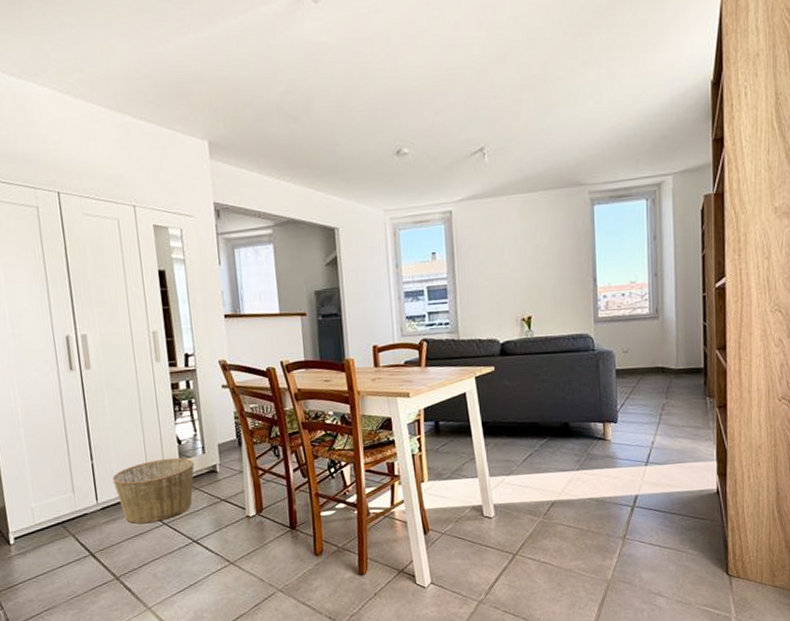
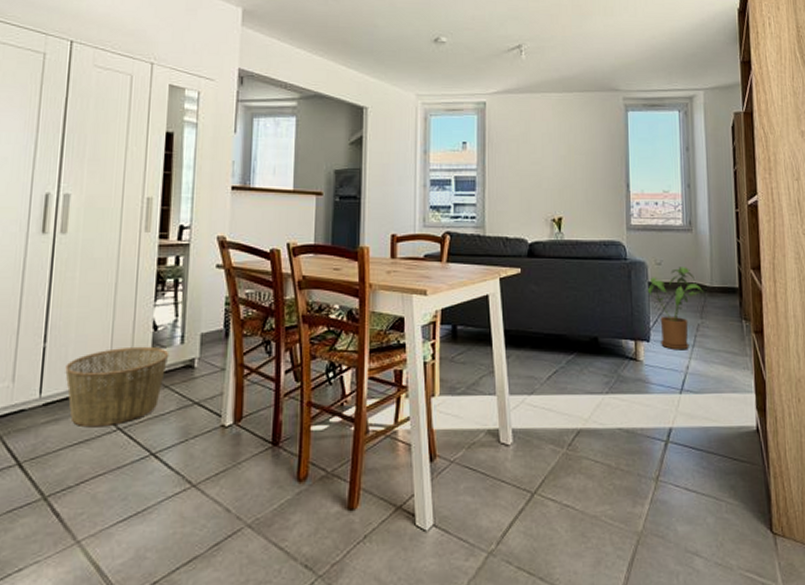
house plant: none [615,352,669,429] -> present [648,267,703,350]

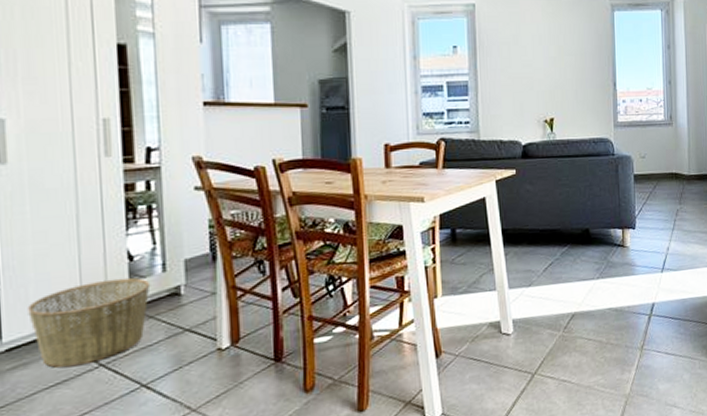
house plant: present [648,267,703,350] -> none [634,158,682,235]

